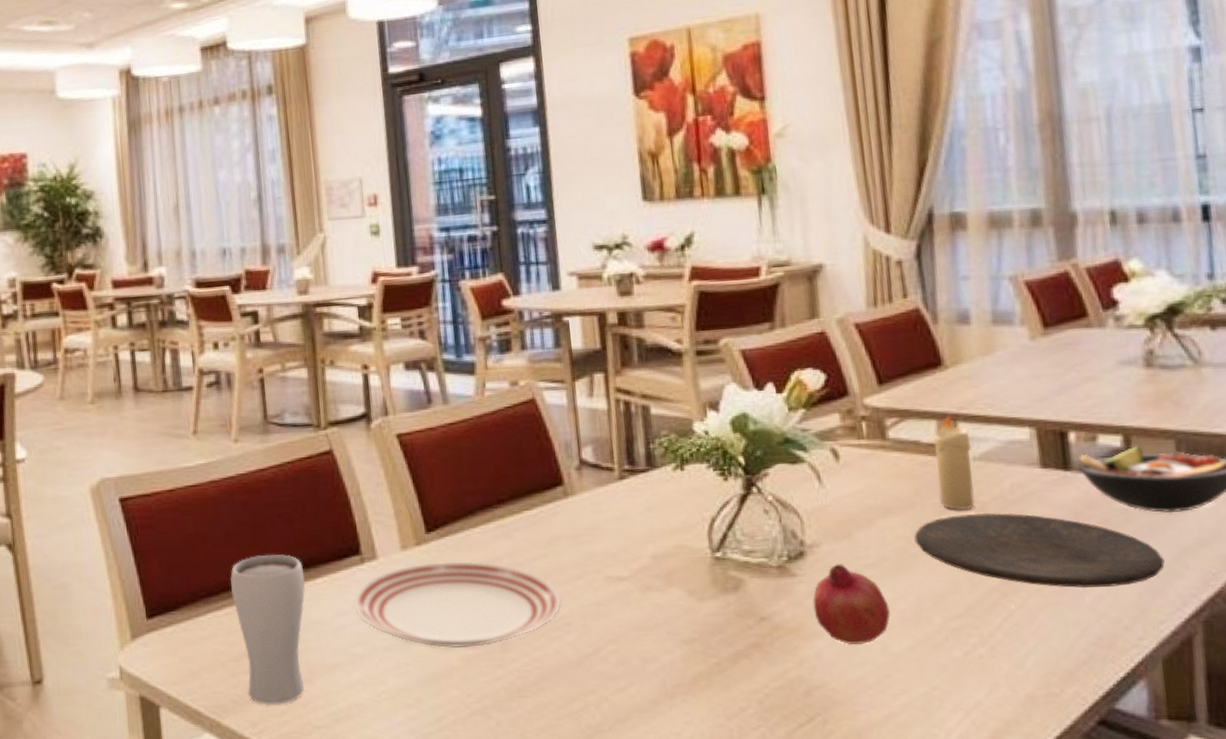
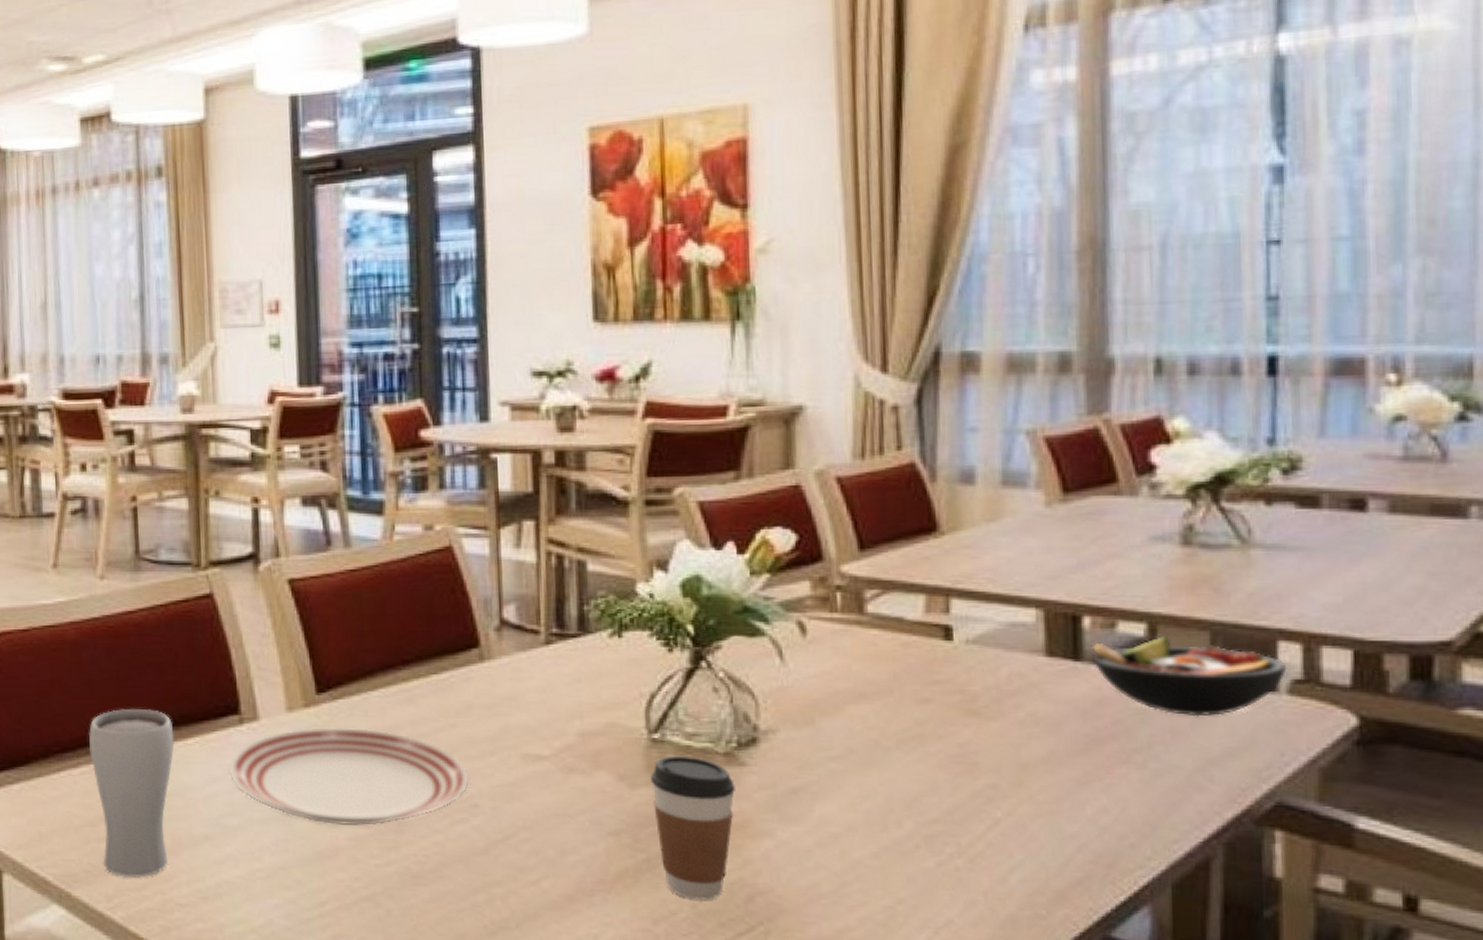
coffee cup: none [716,571,789,697] -> present [651,756,735,900]
fruit: present [813,564,892,644] -> none [763,754,855,847]
plate: present [914,512,1165,589] -> none [888,704,1185,798]
candle: present [934,413,975,511] -> none [920,587,965,701]

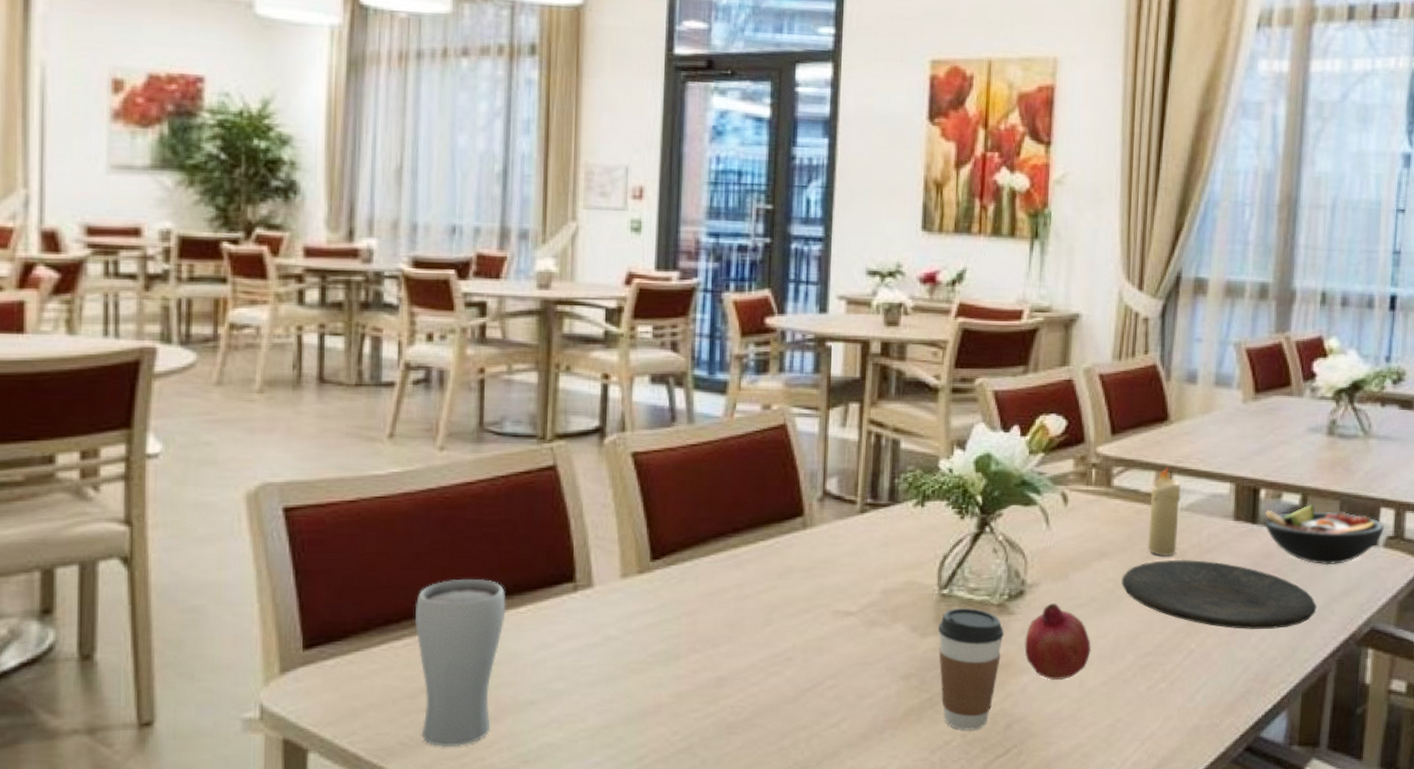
dinner plate: present [228,727,470,826] -> none [559,592,786,683]
fruit: none [763,754,855,847] -> present [1024,603,1092,680]
plate: none [888,704,1185,798] -> present [1121,559,1317,630]
candle: none [920,587,965,701] -> present [1147,466,1181,557]

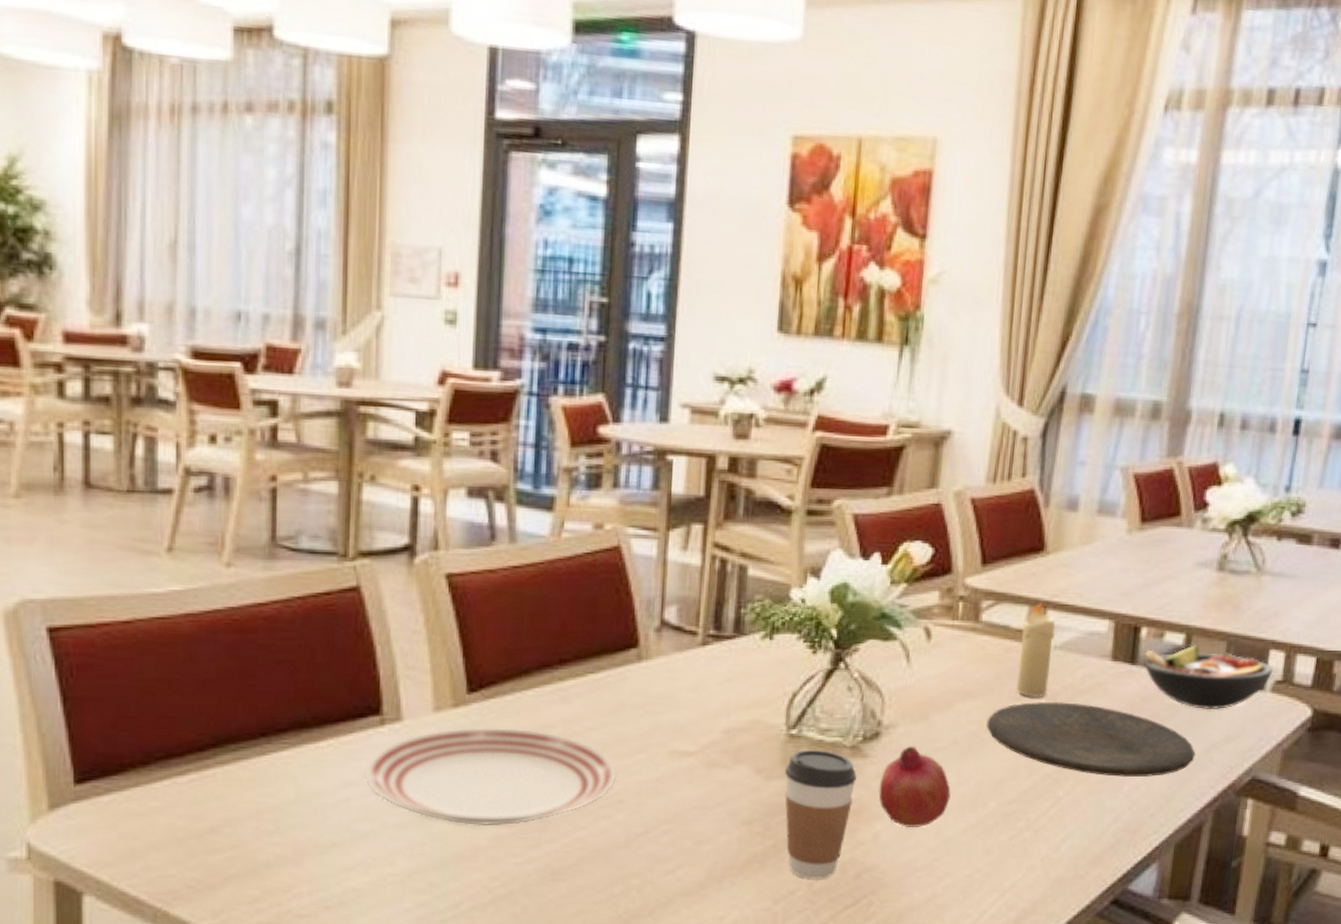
drinking glass: present [414,579,506,748] -> none [200,710,304,892]
dinner plate: none [559,592,786,683] -> present [364,728,617,825]

